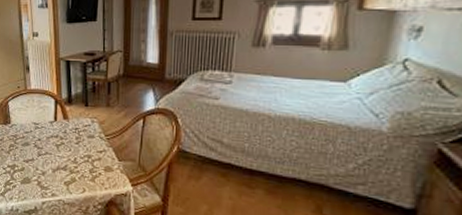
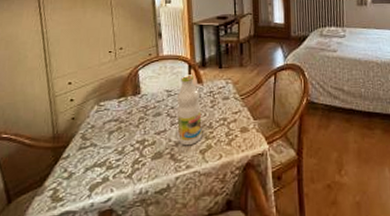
bottle: none [43,109,67,177] -> present [177,74,202,146]

